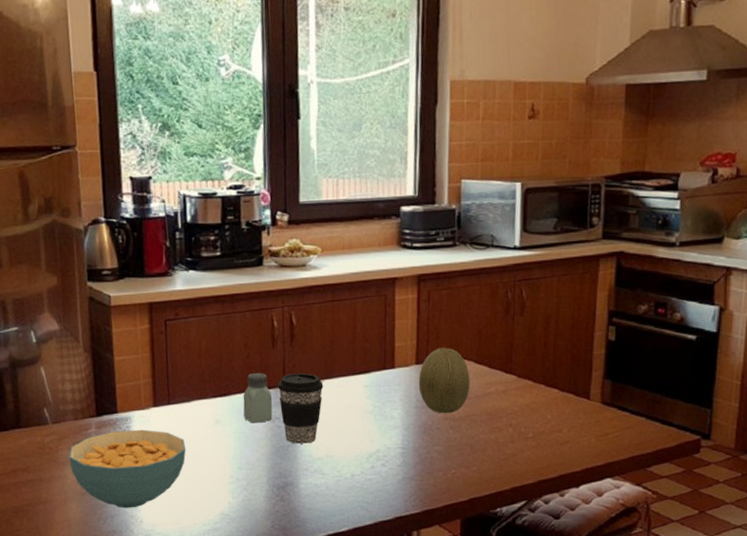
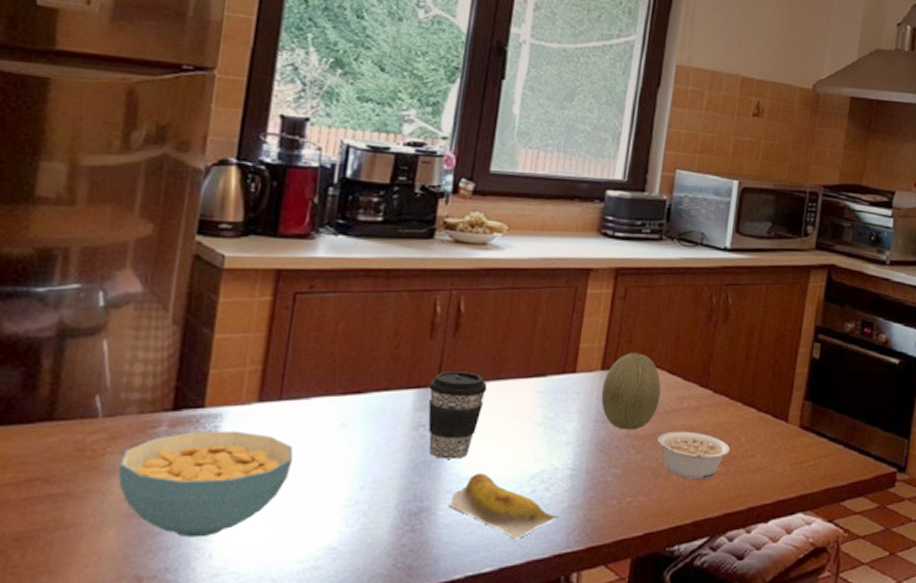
saltshaker: present [243,373,273,423] -> none [379,367,420,430]
banana: none [306,454,397,505] -> present [448,474,560,539]
legume: none [472,412,538,452] -> present [657,431,730,479]

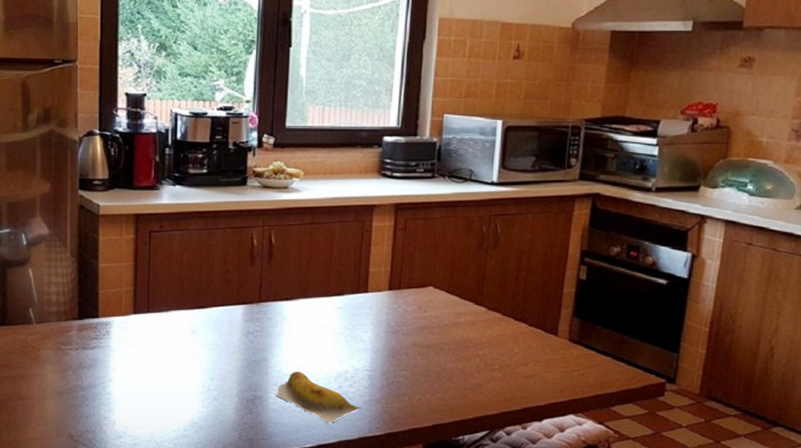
cereal bowl: present [118,430,294,538] -> none [50,334,162,410]
coffee cup: present [428,371,487,459] -> none [253,291,298,360]
fruit: present [601,352,661,430] -> none [390,275,441,340]
legume: present [657,431,730,479] -> none [440,341,504,382]

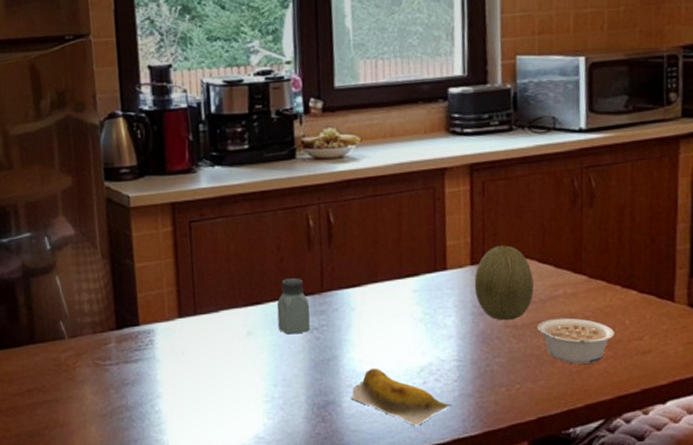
saltshaker: none [219,288,248,337] -> present [276,278,311,335]
fruit: none [390,275,441,340] -> present [474,245,534,321]
legume: none [440,341,504,382] -> present [537,317,614,364]

